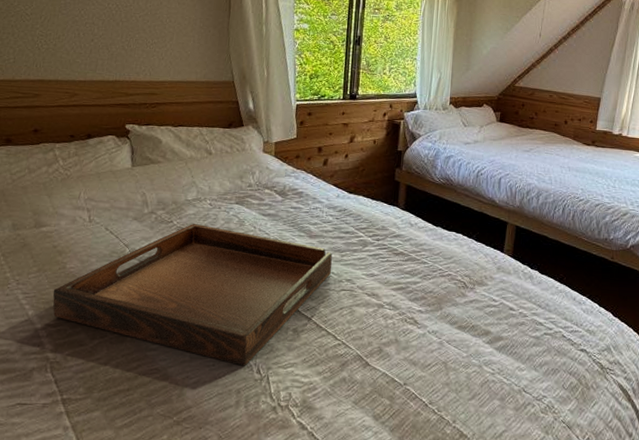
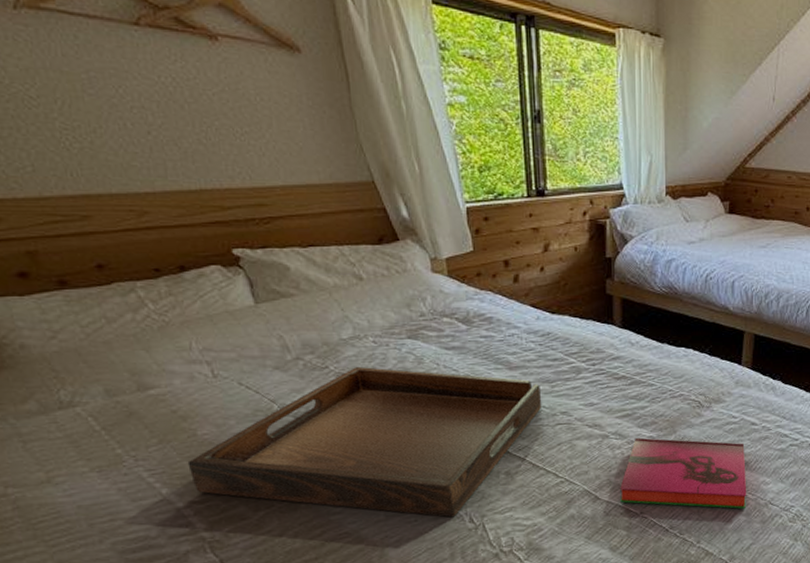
hardback book: none [387,310,503,393] -> present [620,437,747,509]

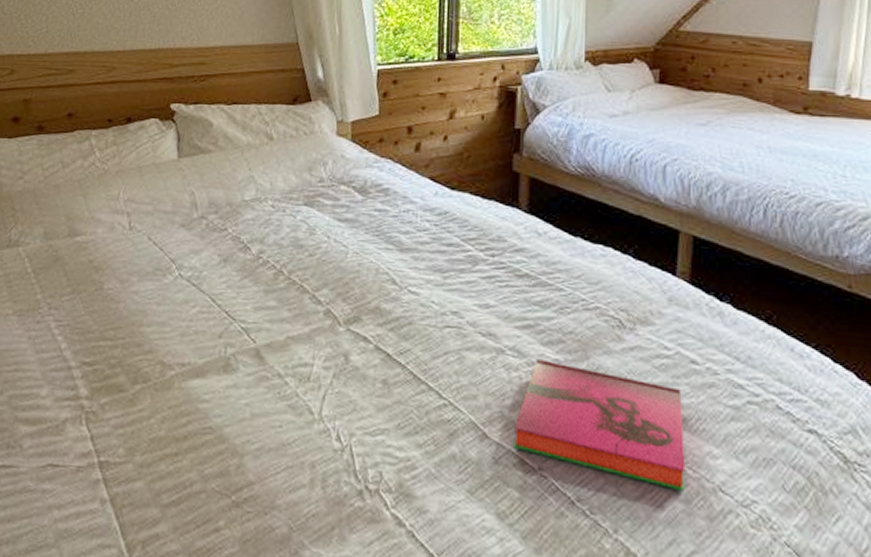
serving tray: present [187,366,541,518] -> none [88,231,431,430]

